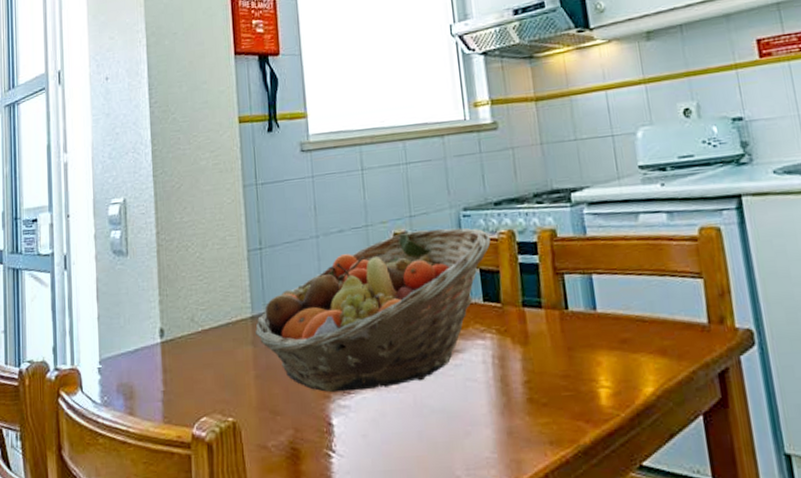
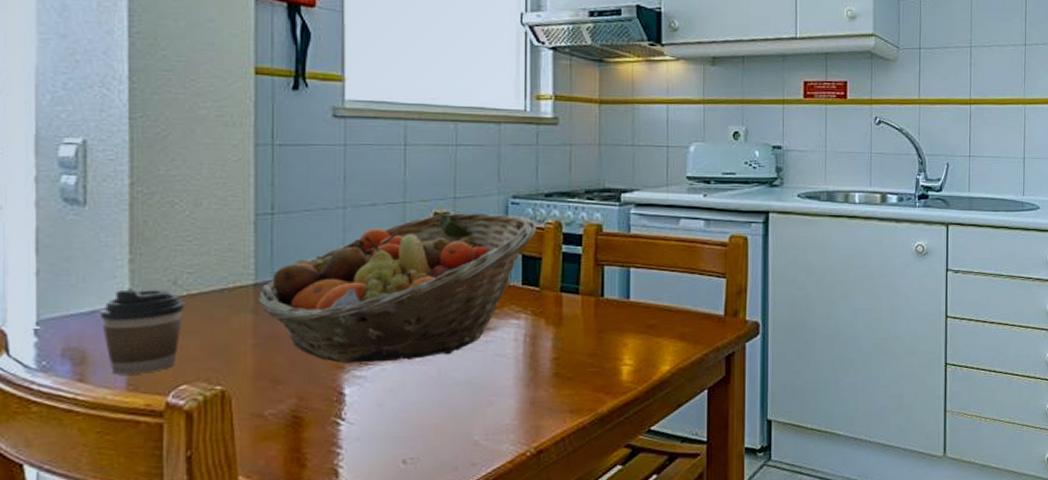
coffee cup: none [141,327,201,408] -> present [100,289,184,375]

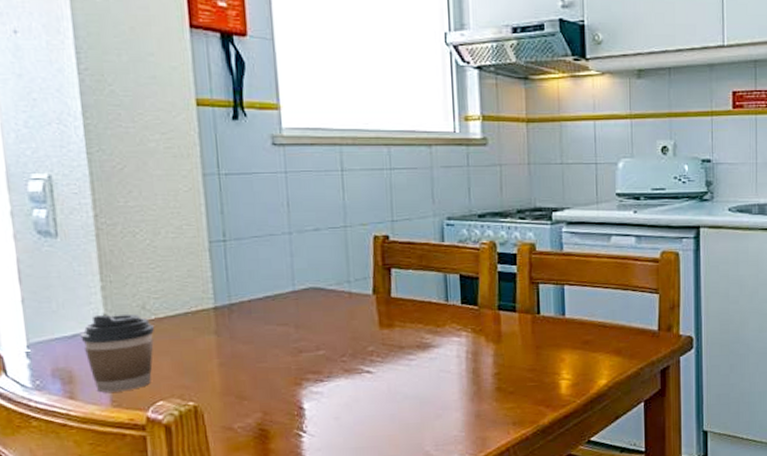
fruit basket: present [258,213,537,364] -> none [219,235,472,381]

